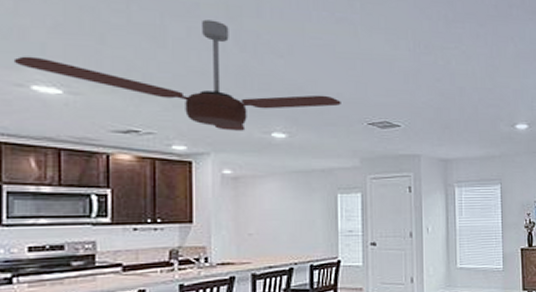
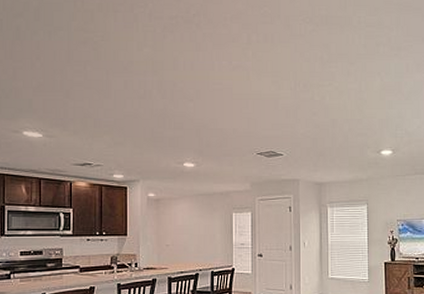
ceiling fan: present [13,19,341,131] -> none [12,74,236,162]

